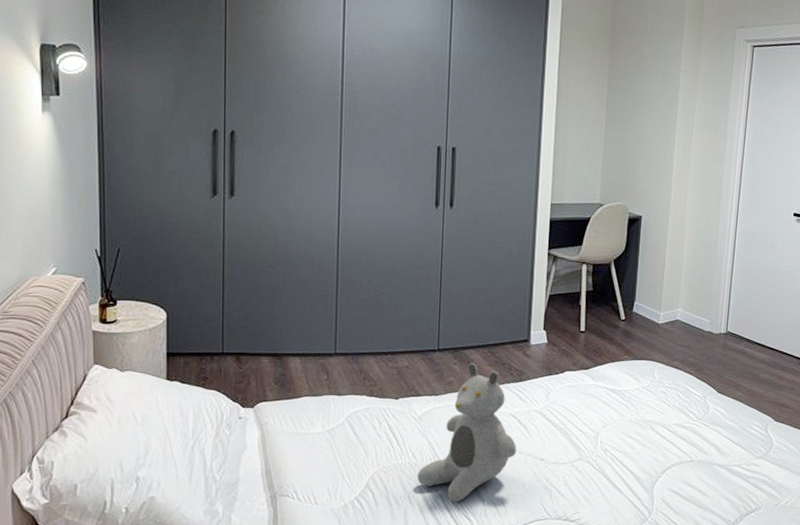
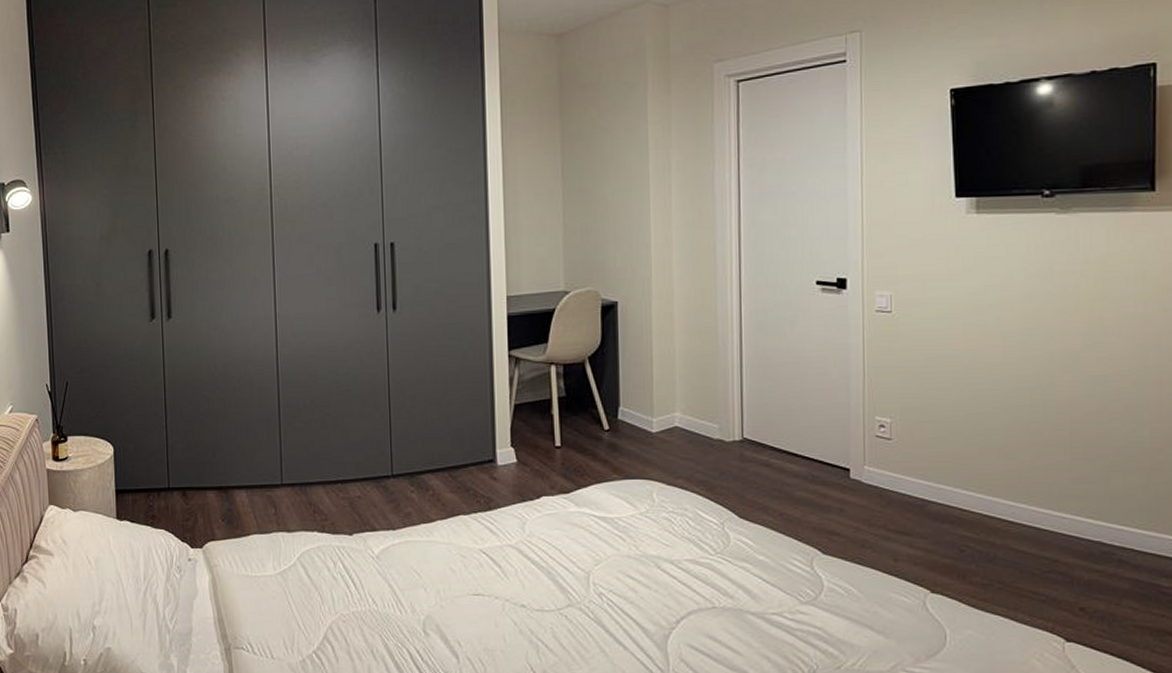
teddy bear: present [417,362,517,503] -> none [380,489,492,659]

